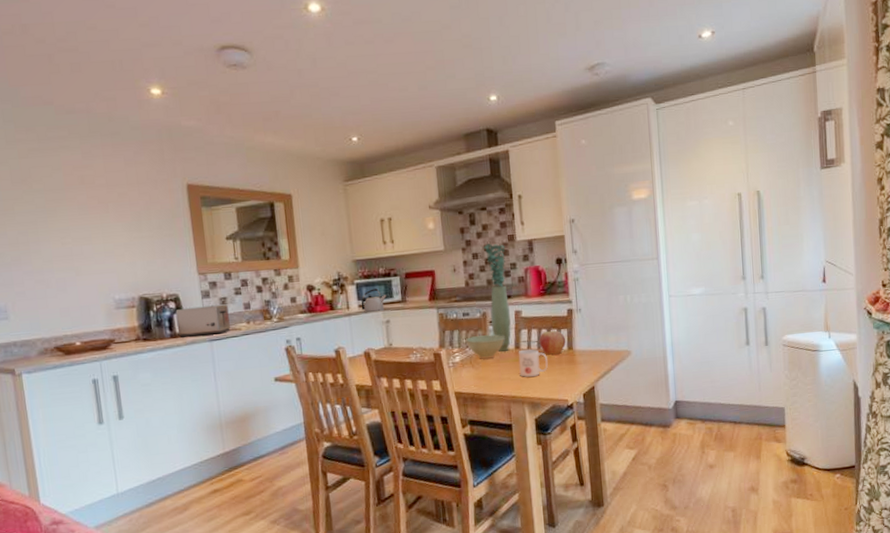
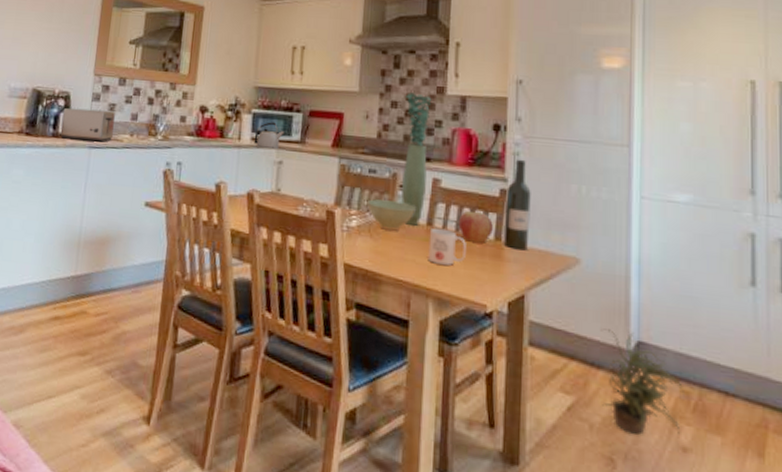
wine bottle: none [572,283,593,354] -> present [503,159,531,251]
potted plant: none [650,395,709,465] -> present [600,328,685,435]

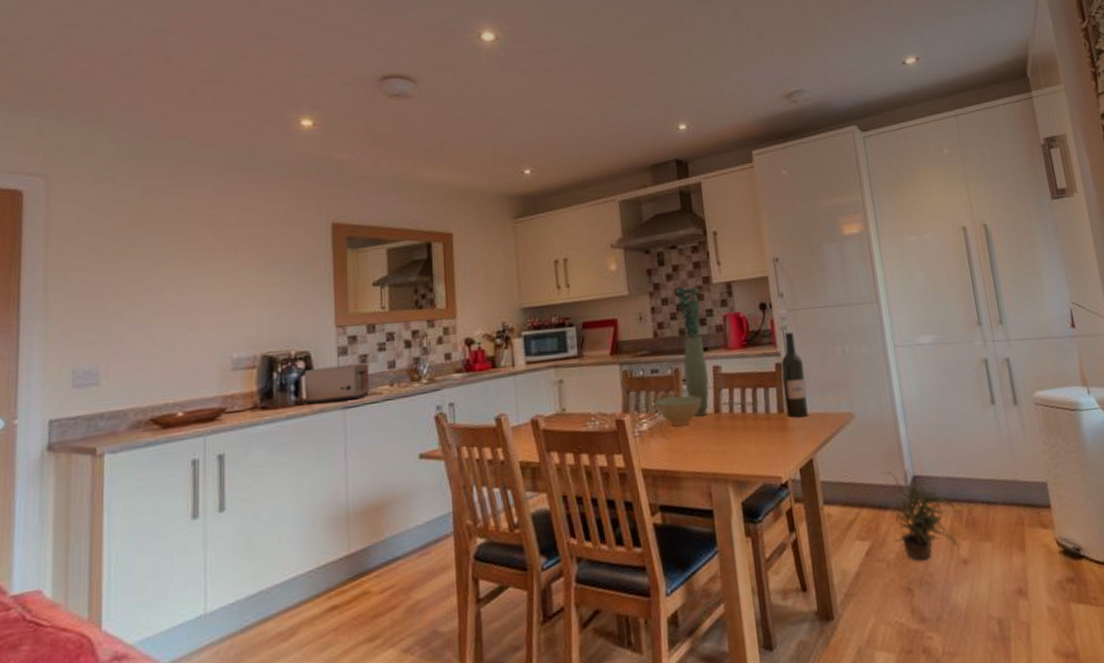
kettle: present [253,122,285,150] -> none [529,341,560,372]
mug: present [428,228,466,266] -> none [718,412,755,449]
fruit: present [458,207,493,243] -> none [742,387,775,420]

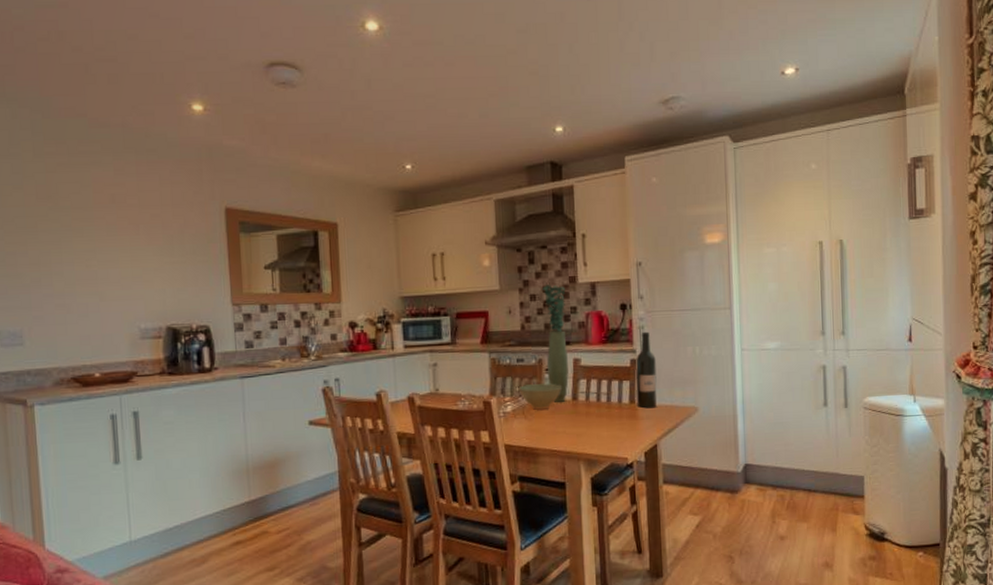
toaster: present [304,363,369,405] -> none [205,339,264,373]
potted plant: present [881,469,960,561] -> none [717,458,780,535]

